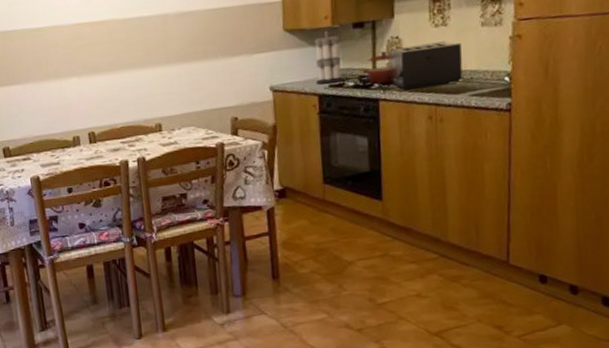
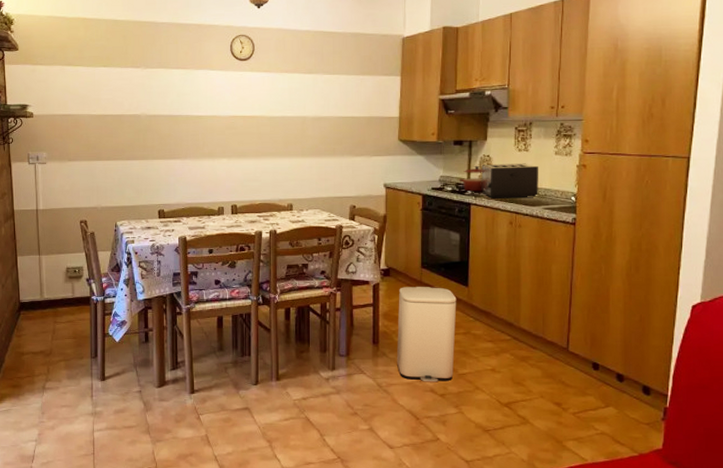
pedal bin: none [299,205,372,318] -> present [396,287,457,383]
spice rack: present [315,31,343,85] -> none [422,145,443,187]

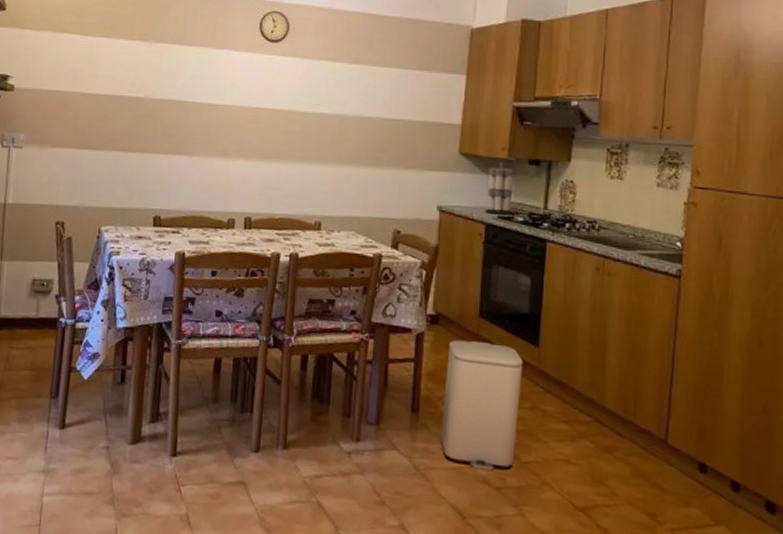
spice rack: none [422,145,443,187] -> present [486,162,514,215]
saucepan: present [458,166,482,193] -> none [532,193,563,228]
toaster: present [481,163,538,199] -> none [561,192,635,238]

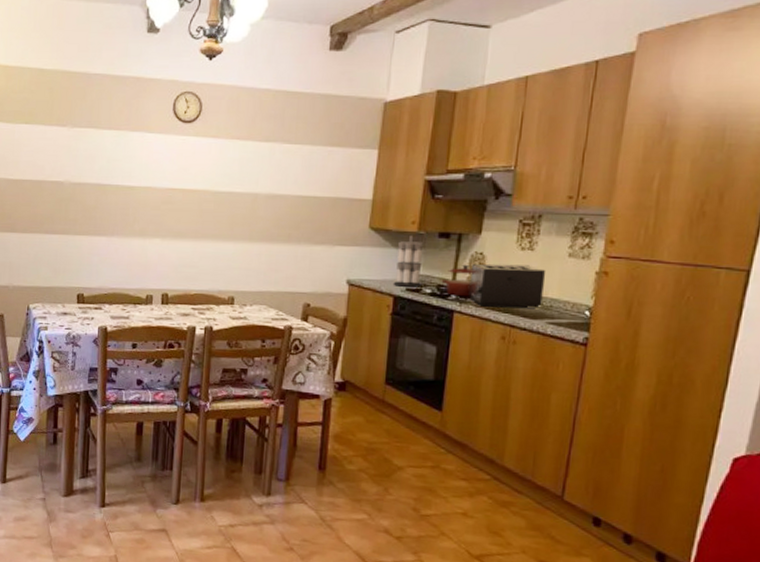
pedal bin: present [440,340,523,471] -> none [345,405,427,523]
saucepan: none [532,193,563,228] -> present [441,265,473,299]
toaster: none [561,192,635,238] -> present [469,263,545,308]

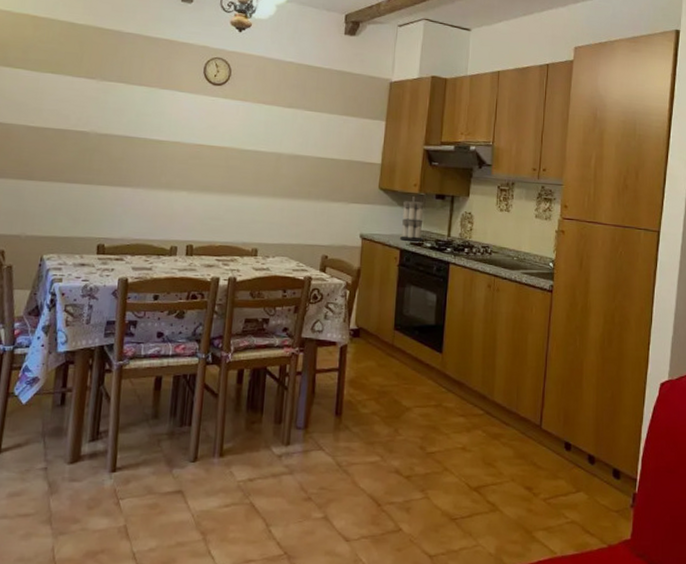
saucepan: present [441,265,473,299] -> none [438,223,463,252]
toaster: present [469,263,545,308] -> none [461,222,519,260]

